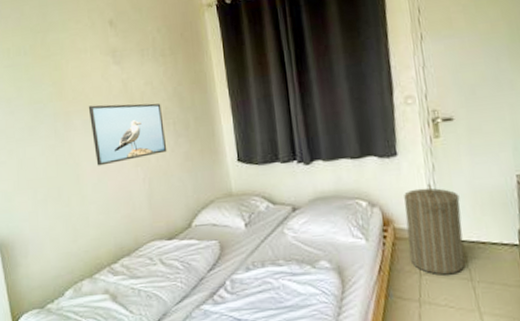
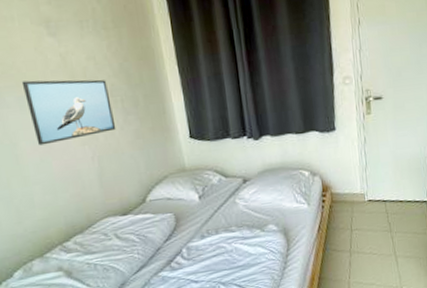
laundry hamper: present [404,183,465,275] -> none [340,153,386,230]

